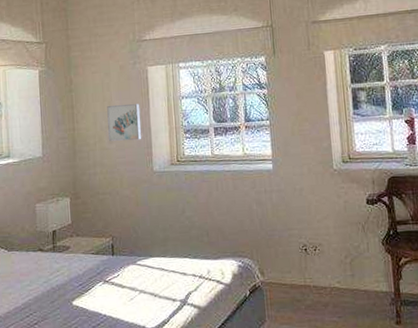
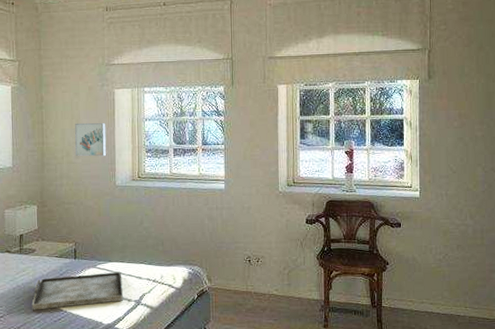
serving tray: none [68,267,167,315] -> present [32,271,123,310]

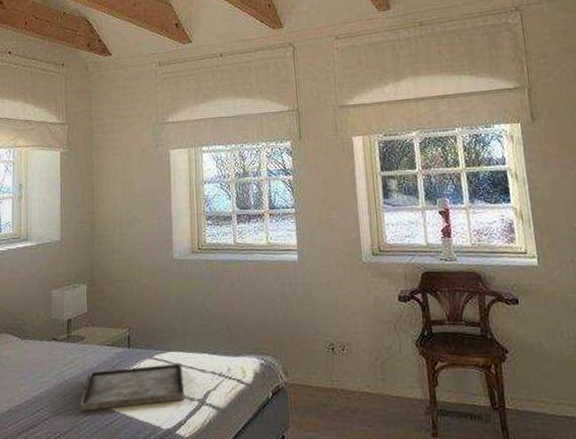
wall art: present [75,123,107,157] -> none [127,188,162,227]

